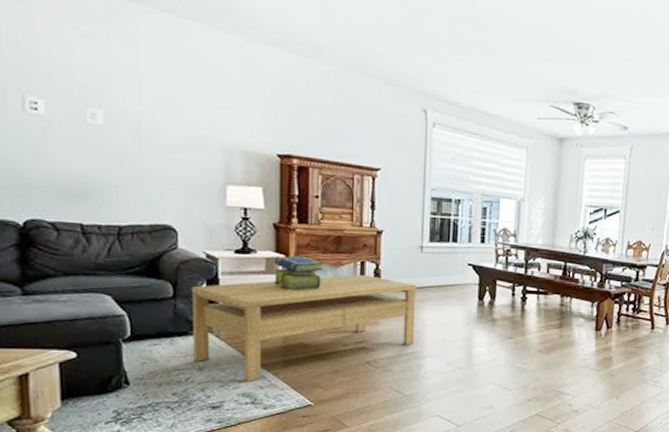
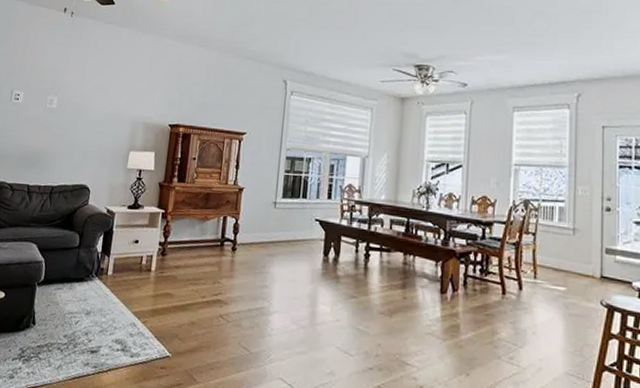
coffee table: present [191,274,417,383] -> none [84,228,269,329]
stack of books: present [273,255,323,292] -> none [153,210,193,244]

